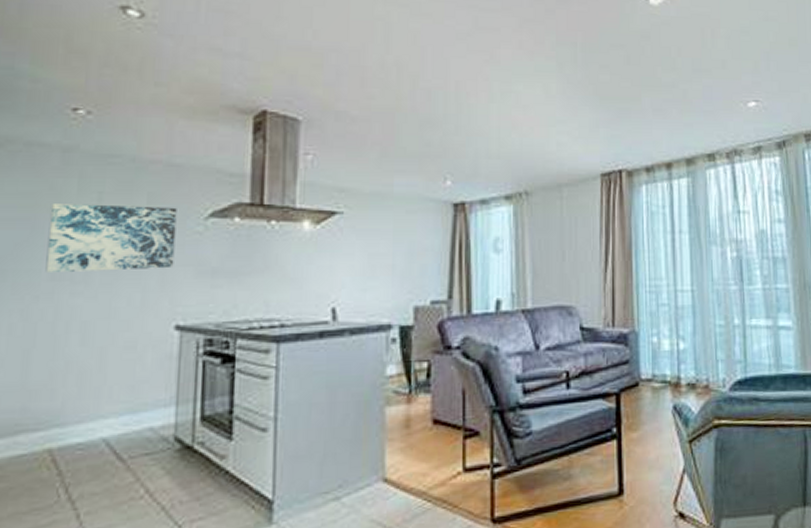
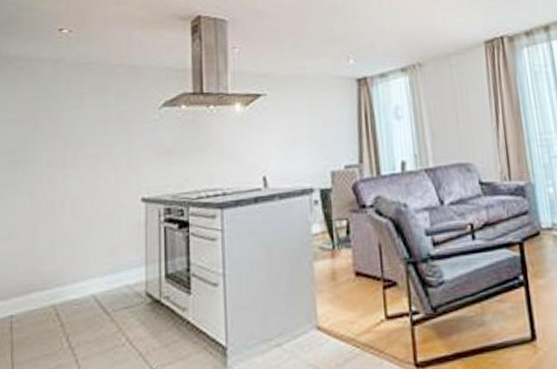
wall art: present [45,204,177,274] -> none [45,101,138,161]

